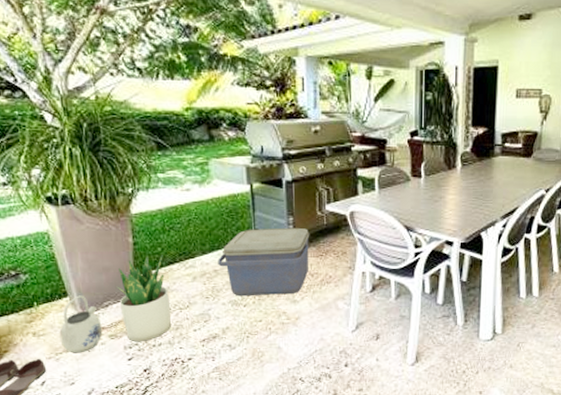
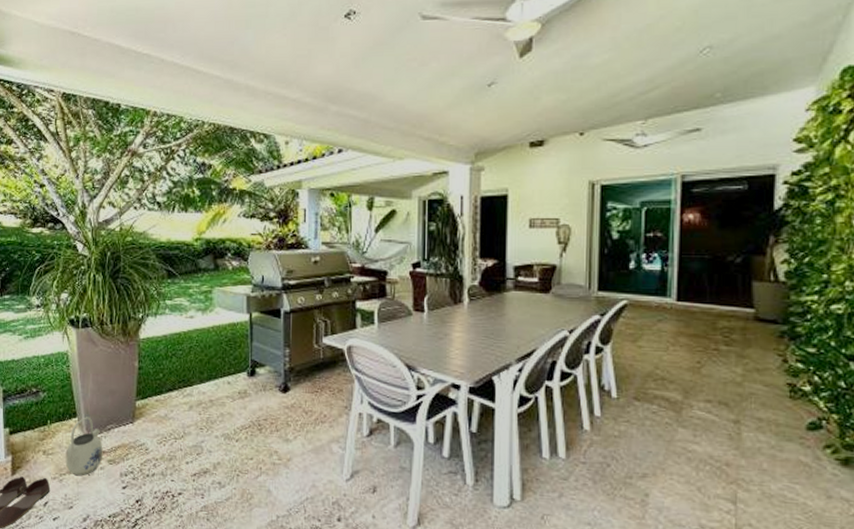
planter: present [115,255,172,342] -> none [118,381,167,471]
cooler: present [218,227,310,297] -> none [214,359,306,432]

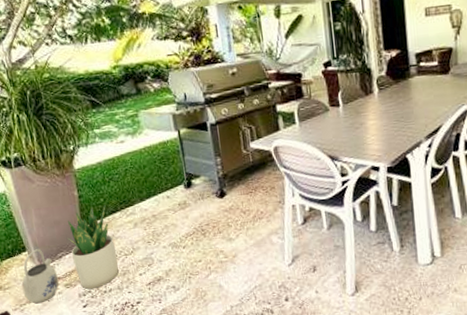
planter: none [118,381,167,471] -> present [66,205,119,290]

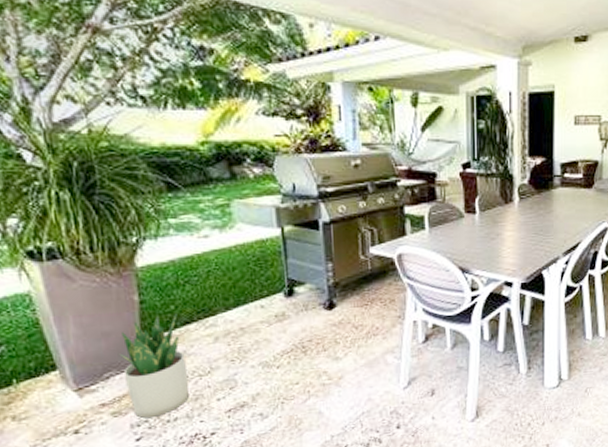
teapot: present [21,249,60,304] -> none [46,367,104,438]

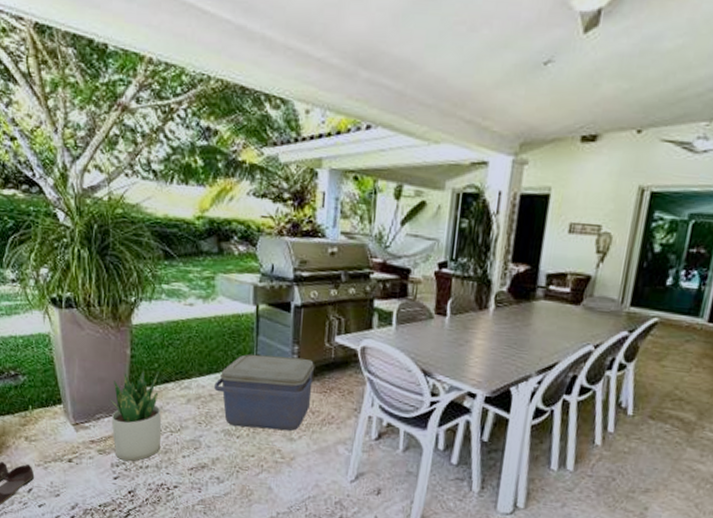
cooler: none [244,274,353,357] -> present [214,354,315,431]

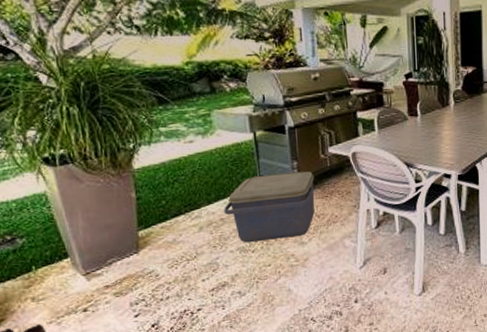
planter: present [108,371,162,462] -> none [118,208,179,298]

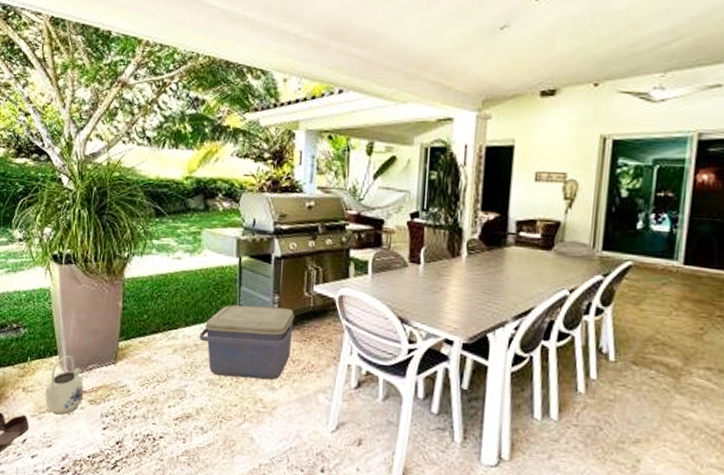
teapot: none [60,255,108,316] -> present [45,355,84,415]

